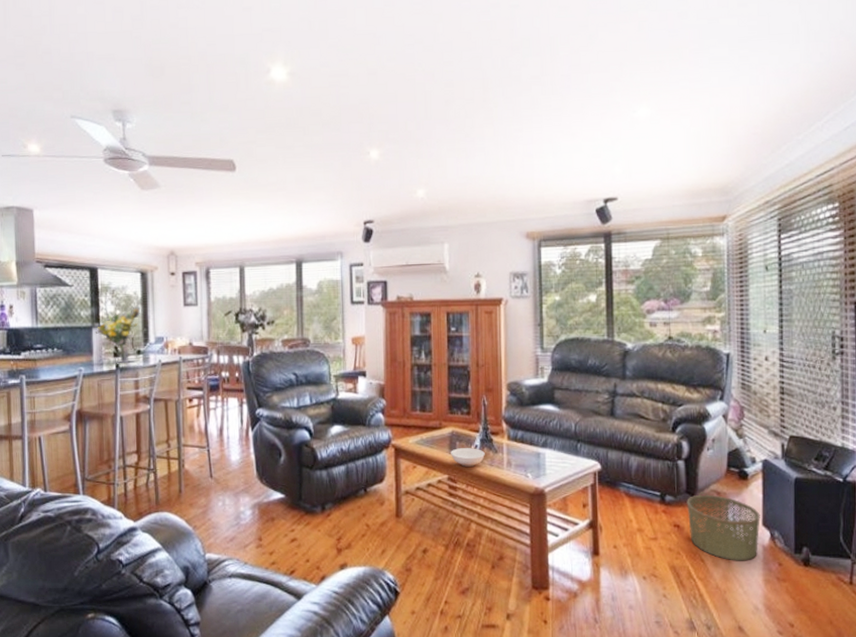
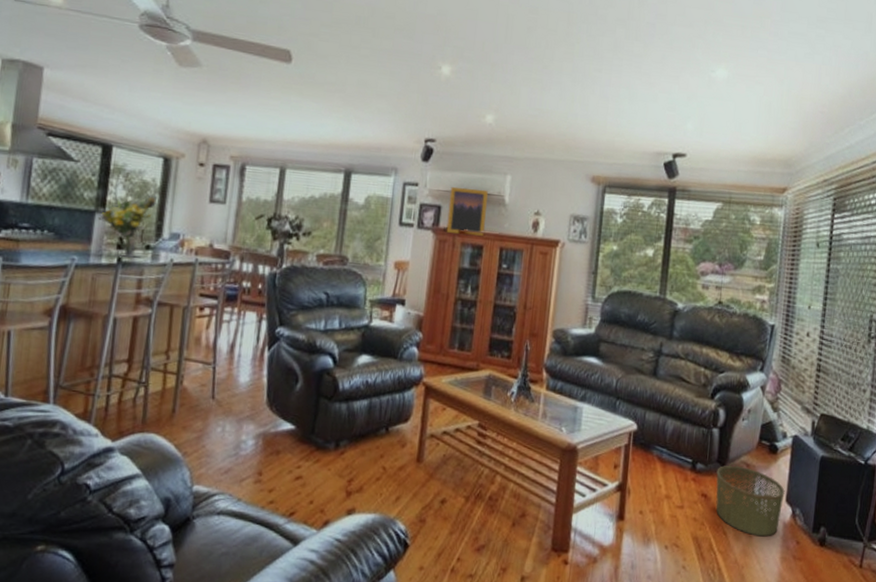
picture frame: none [393,260,431,306] -> present [446,186,488,237]
bowl: present [451,448,485,467] -> none [484,393,521,415]

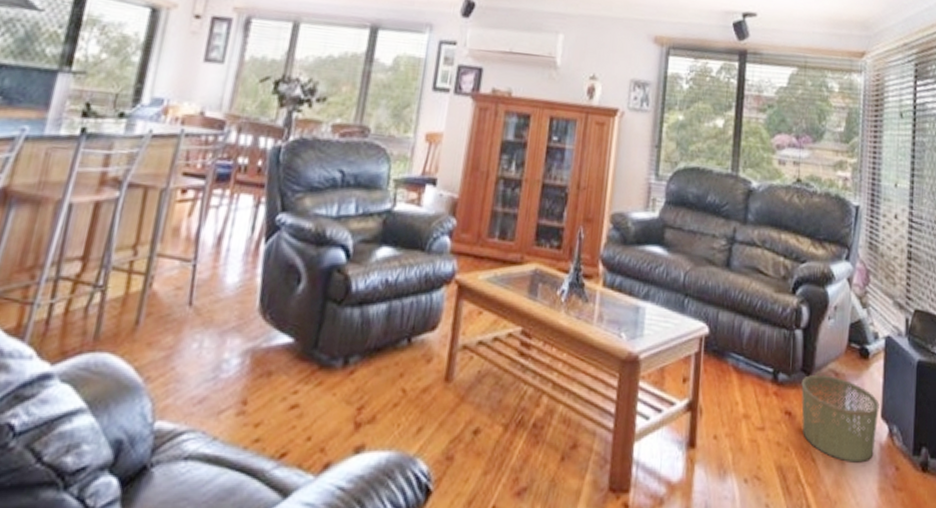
bouquet: present [98,195,157,258] -> none [60,51,139,128]
picture frame: present [446,186,488,237] -> none [487,46,537,105]

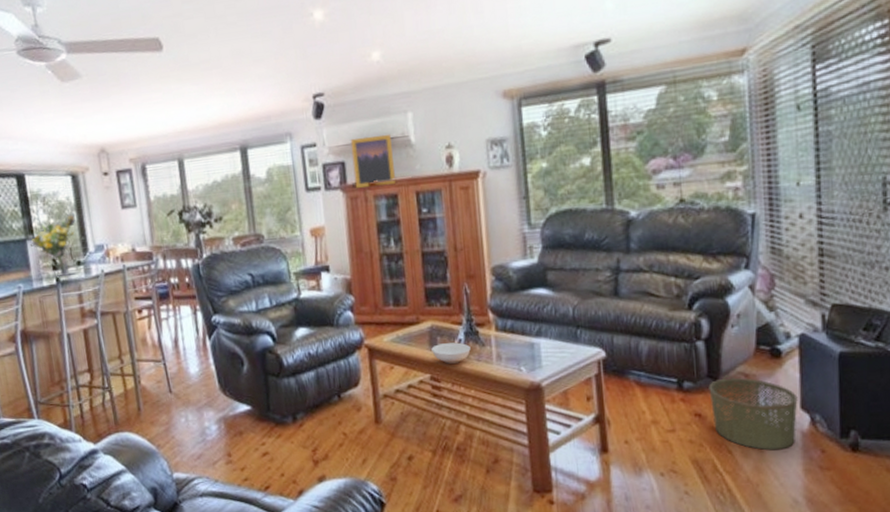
bouquet: none [60,51,139,128] -> present [30,212,78,277]
picture frame: none [487,46,537,105] -> present [350,133,397,189]
bowl: none [529,292,573,318] -> present [431,342,471,364]

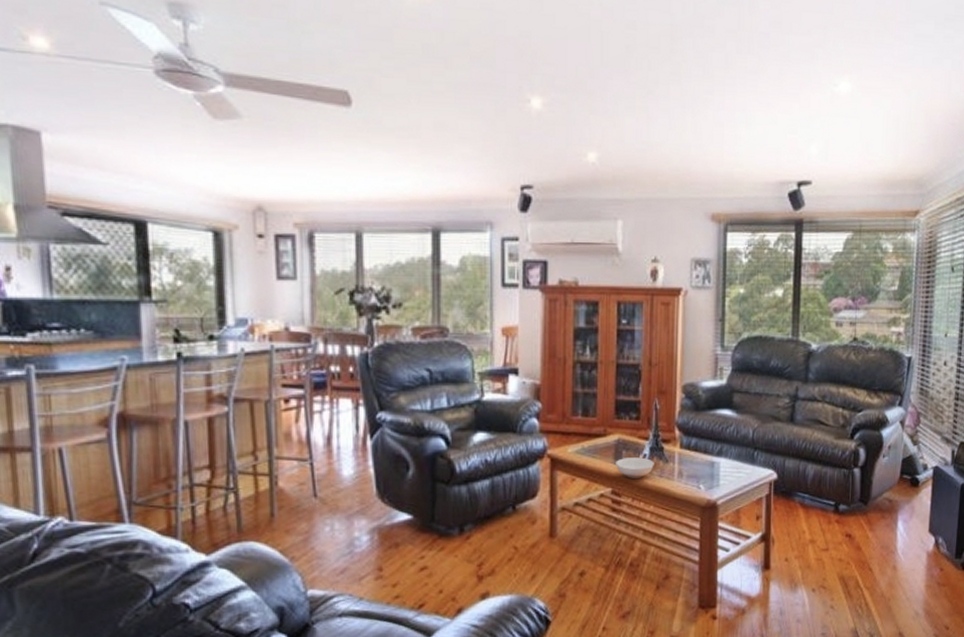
bouquet: present [30,212,78,277] -> none [144,276,213,351]
picture frame: present [350,133,397,189] -> none [555,238,599,292]
basket: present [708,375,798,451] -> none [859,500,927,569]

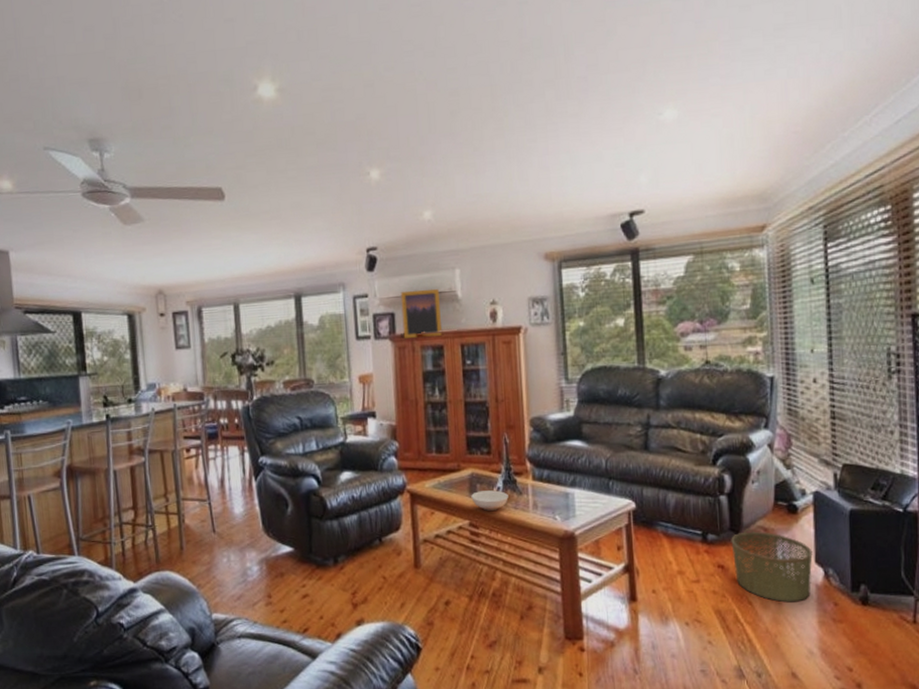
picture frame: none [555,238,599,292] -> present [400,288,443,340]
basket: none [859,500,927,569] -> present [731,529,813,603]

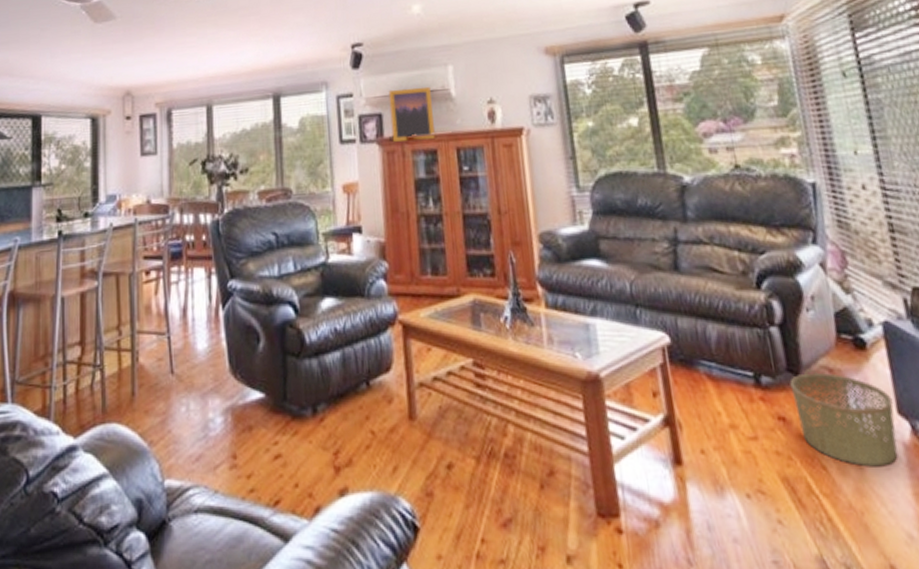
bowl: present [471,490,509,511] -> none [474,320,518,347]

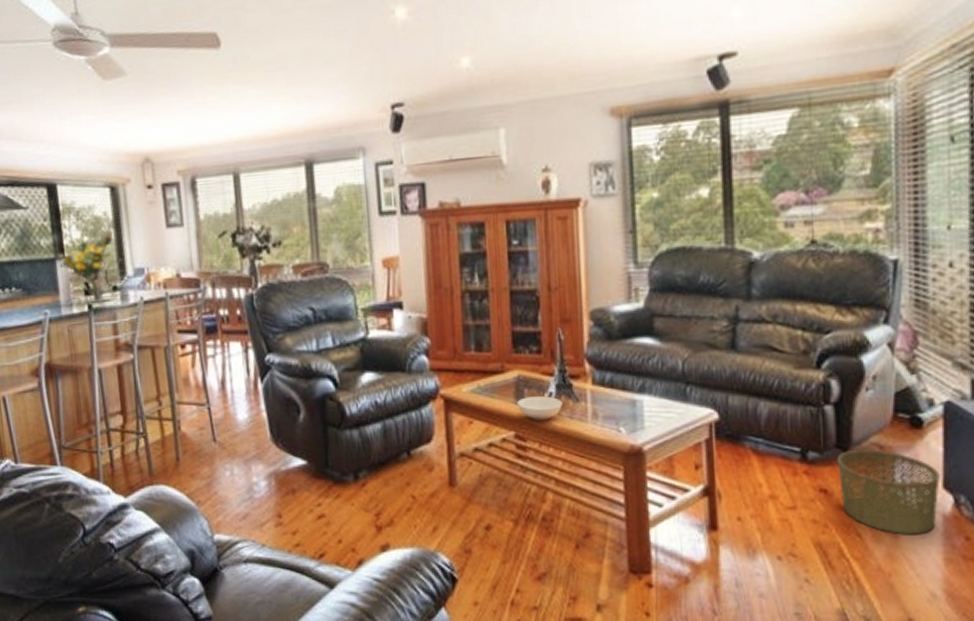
bouquet: none [35,158,89,230] -> present [59,230,114,303]
picture frame: present [388,86,436,143] -> none [432,152,484,215]
bowl: none [474,320,518,347] -> present [517,396,563,421]

